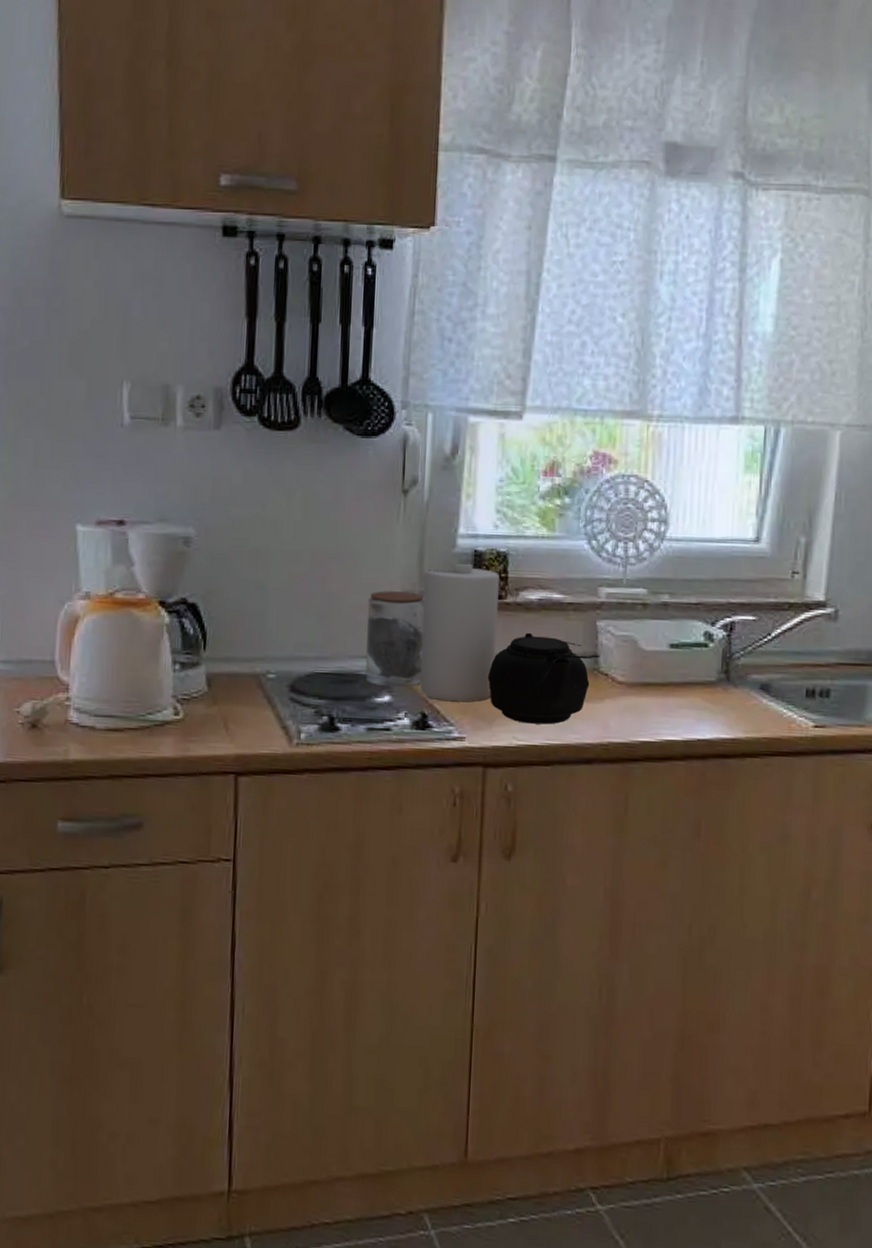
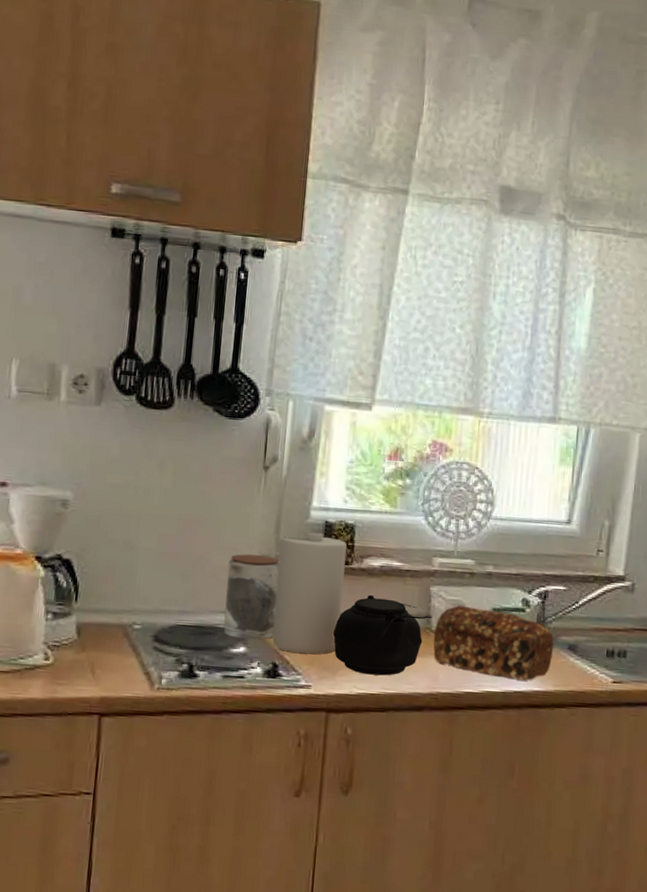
bread loaf: none [602,642,743,727] -> present [433,605,554,681]

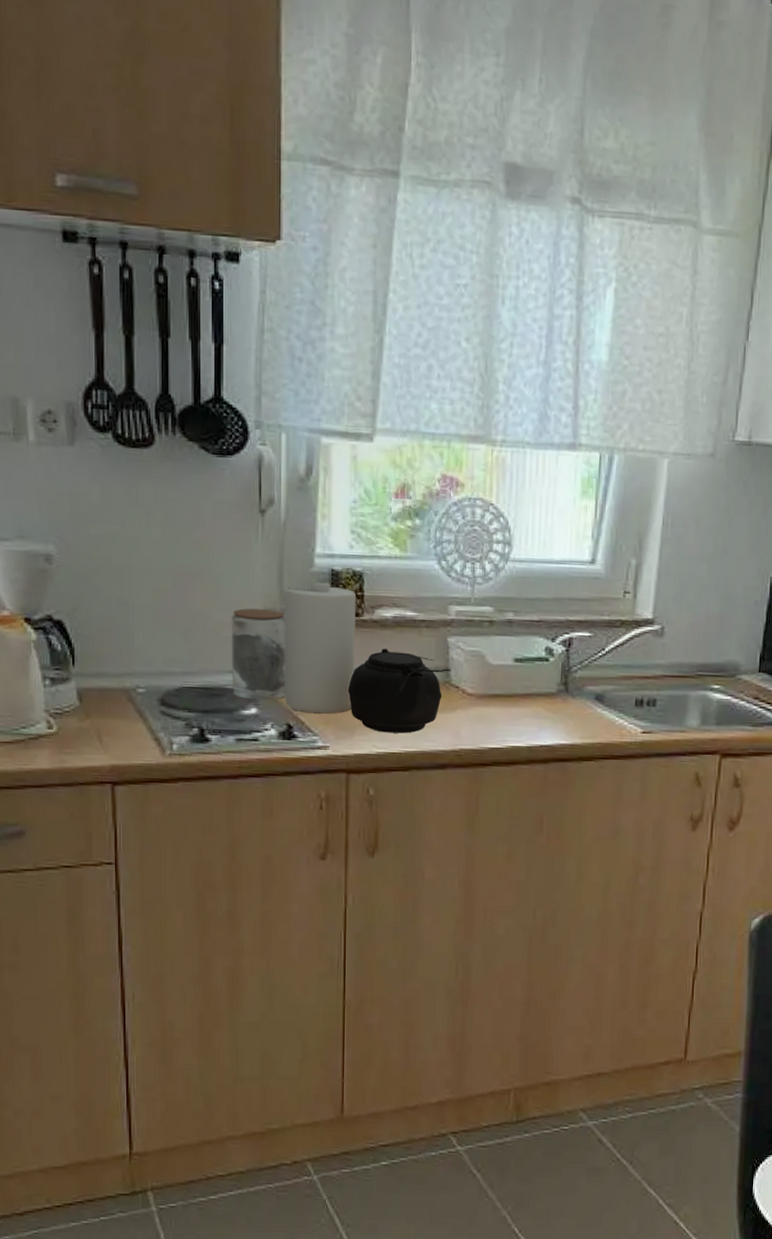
bread loaf: present [433,605,554,681] -> none [453,656,580,734]

